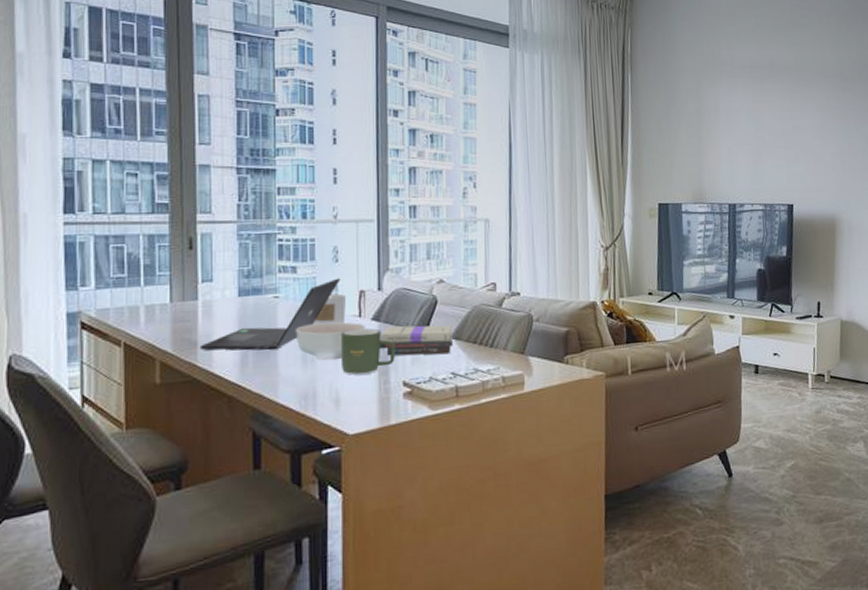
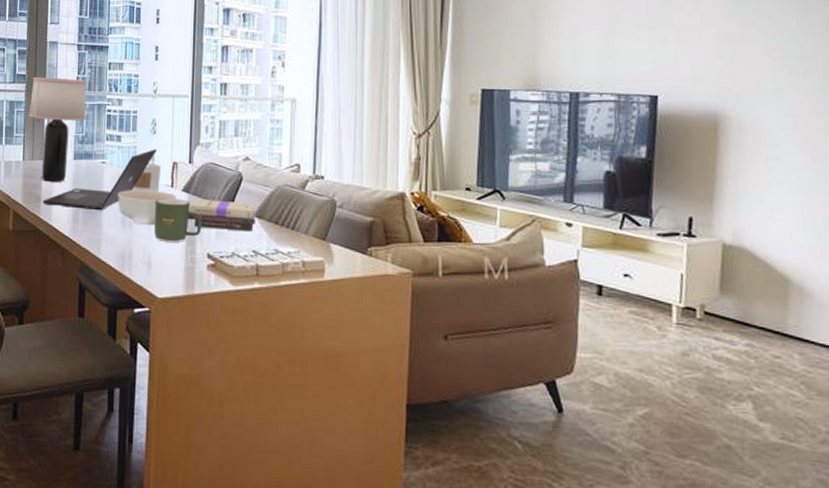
table lamp: none [175,205,253,324] -> present [28,76,87,182]

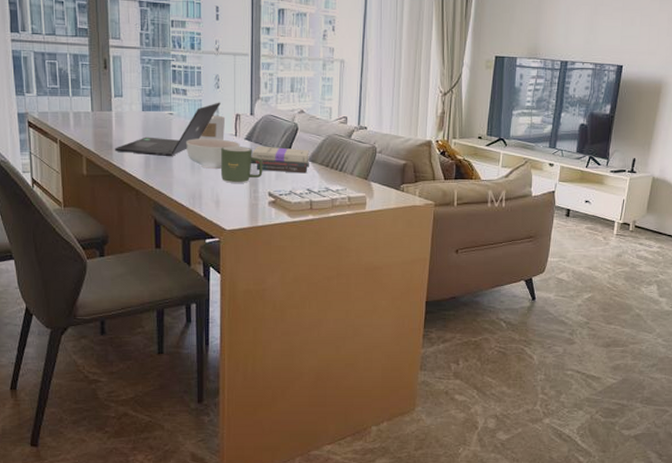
table lamp: present [28,76,87,182] -> none [94,31,153,131]

